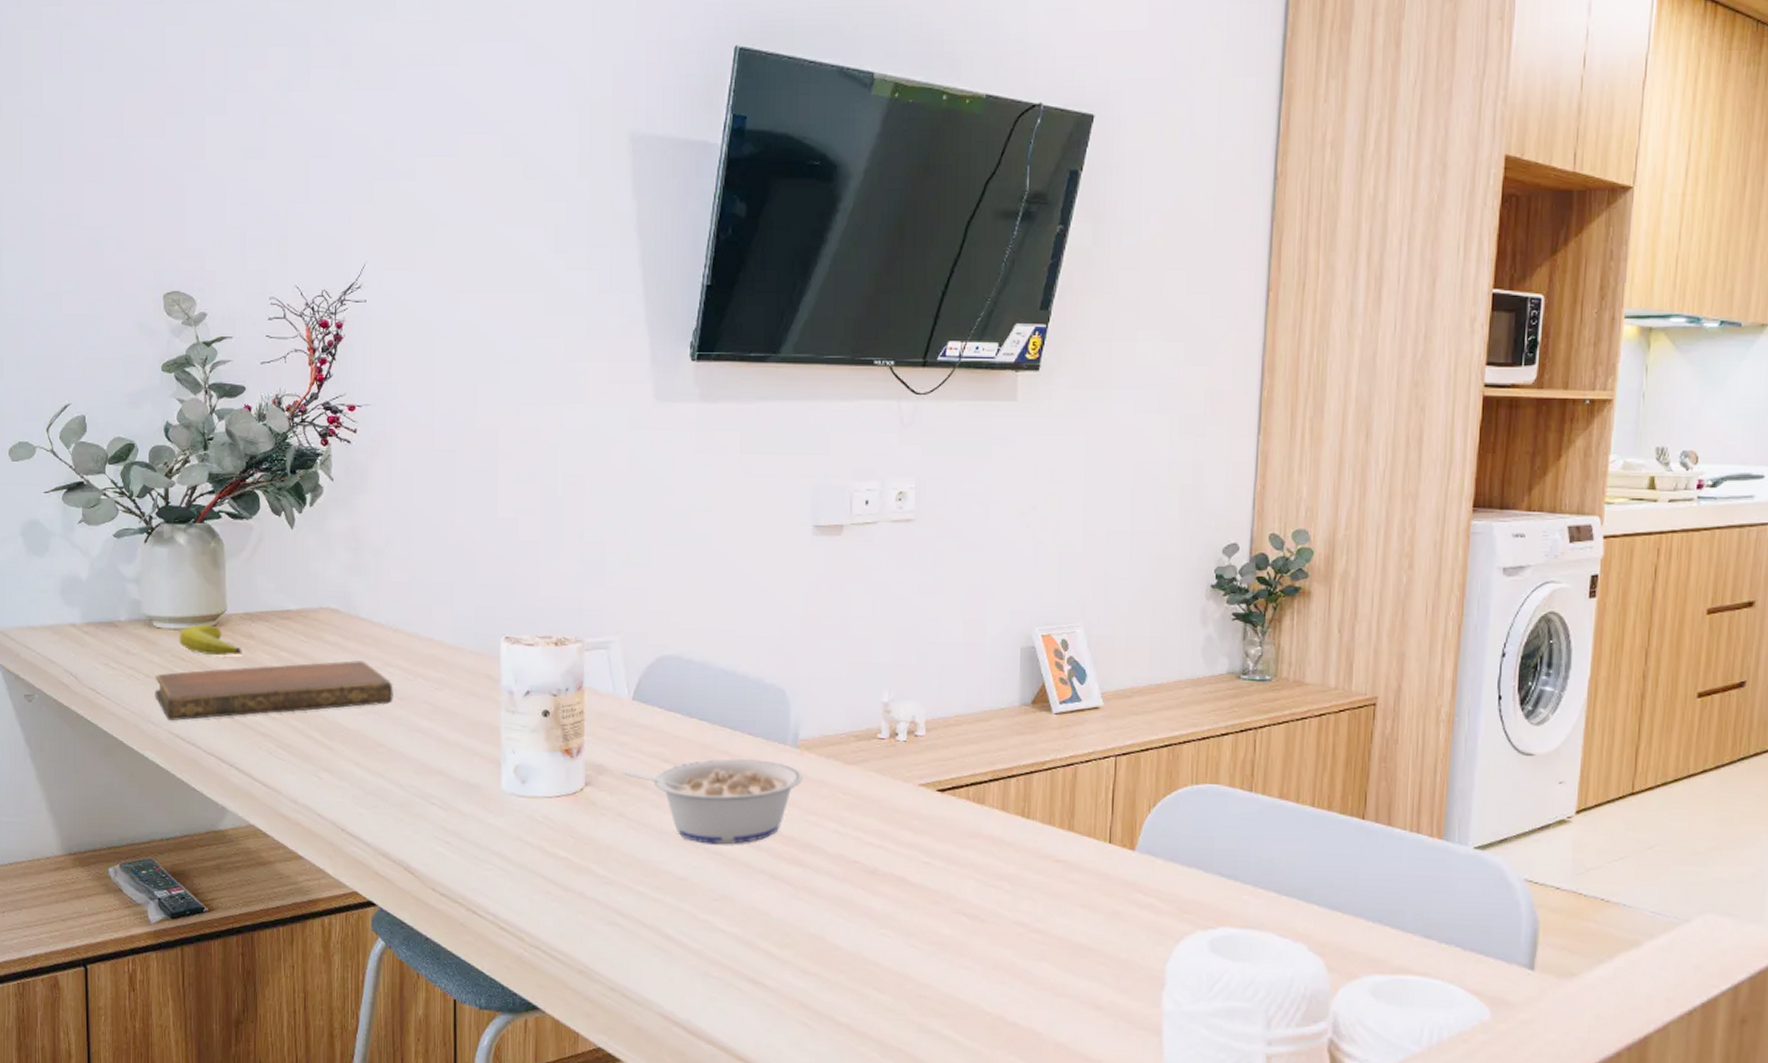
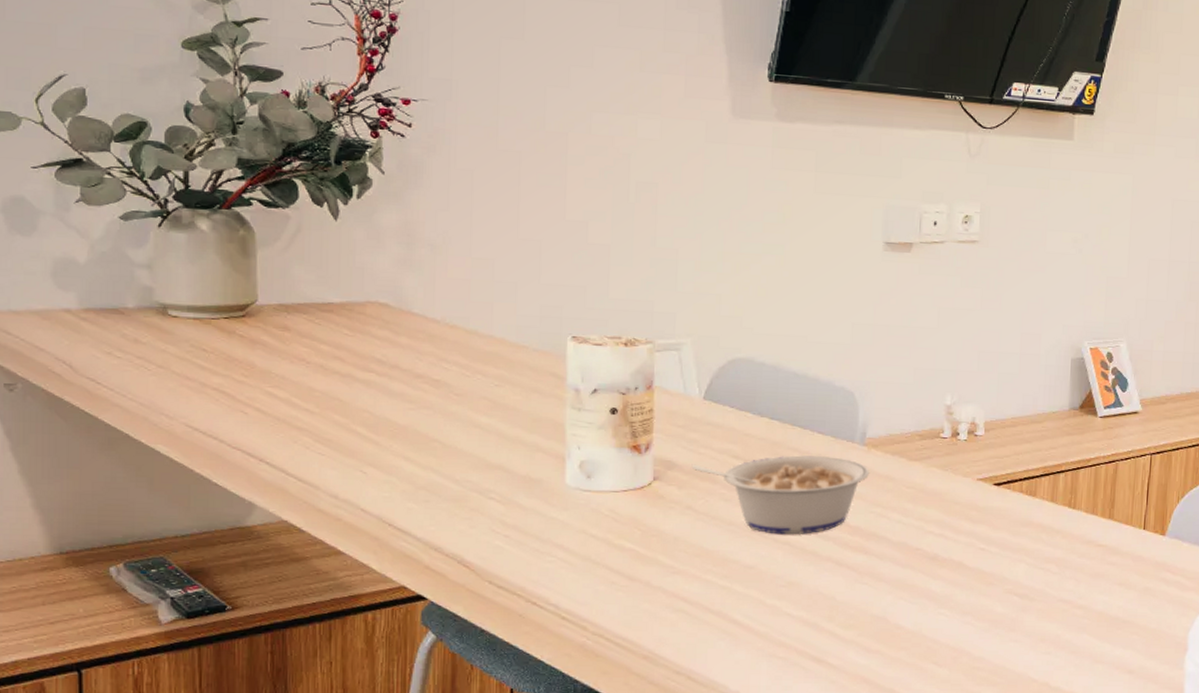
notebook: present [155,660,393,720] -> none [169,355,449,413]
banana: present [179,624,242,656] -> none [199,314,276,348]

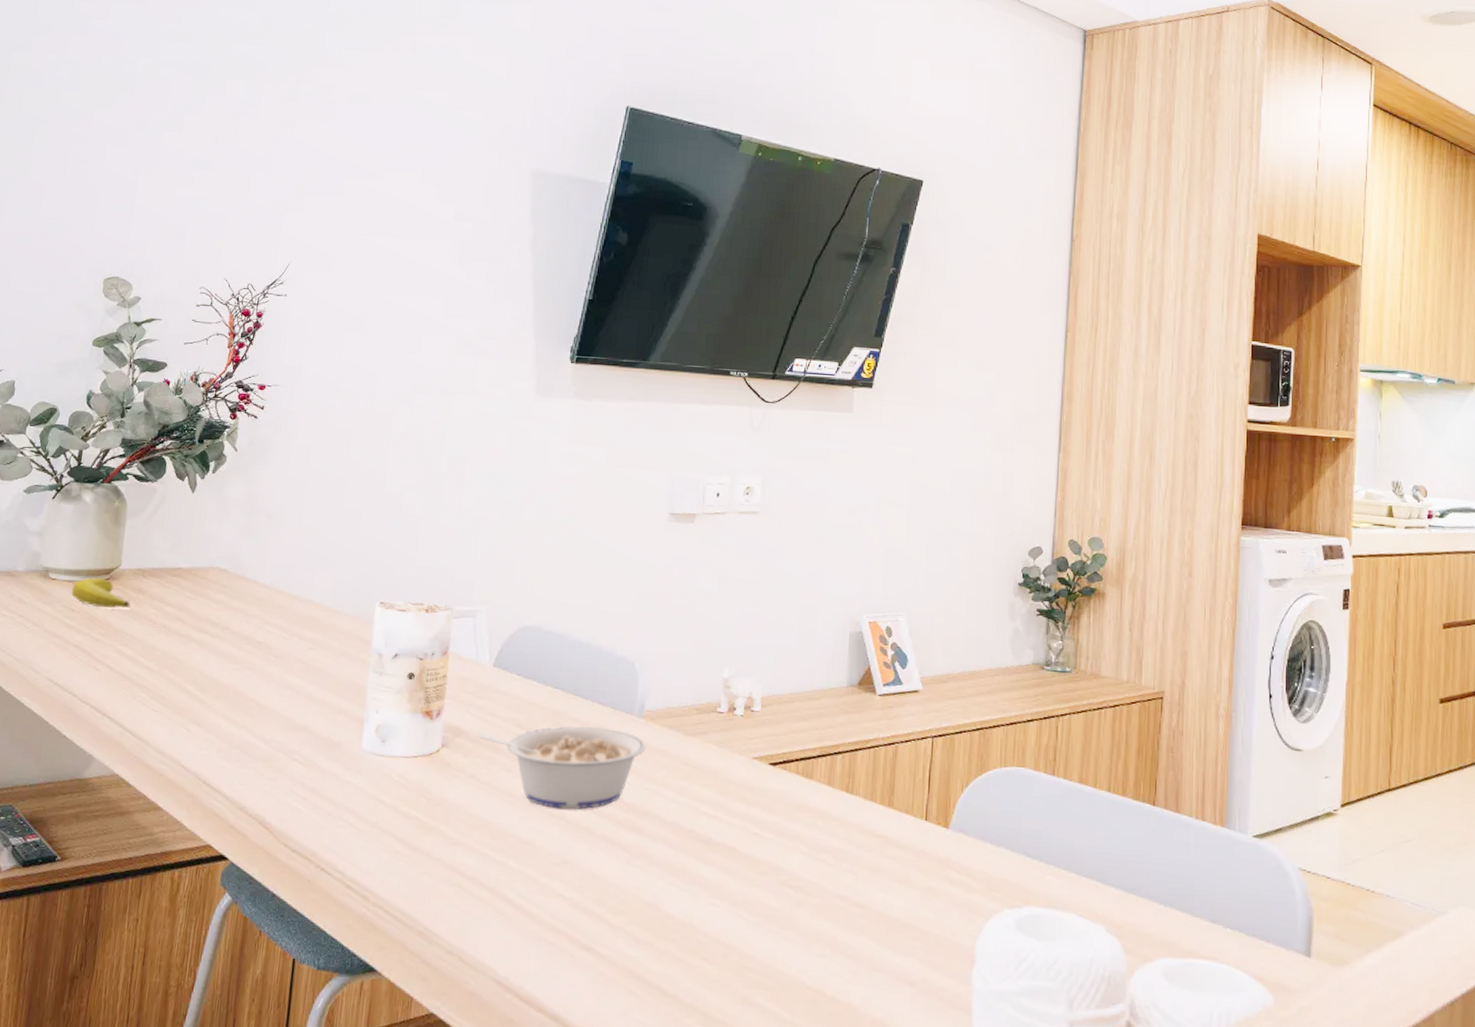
banana: none [199,314,276,348] -> present [71,577,131,609]

